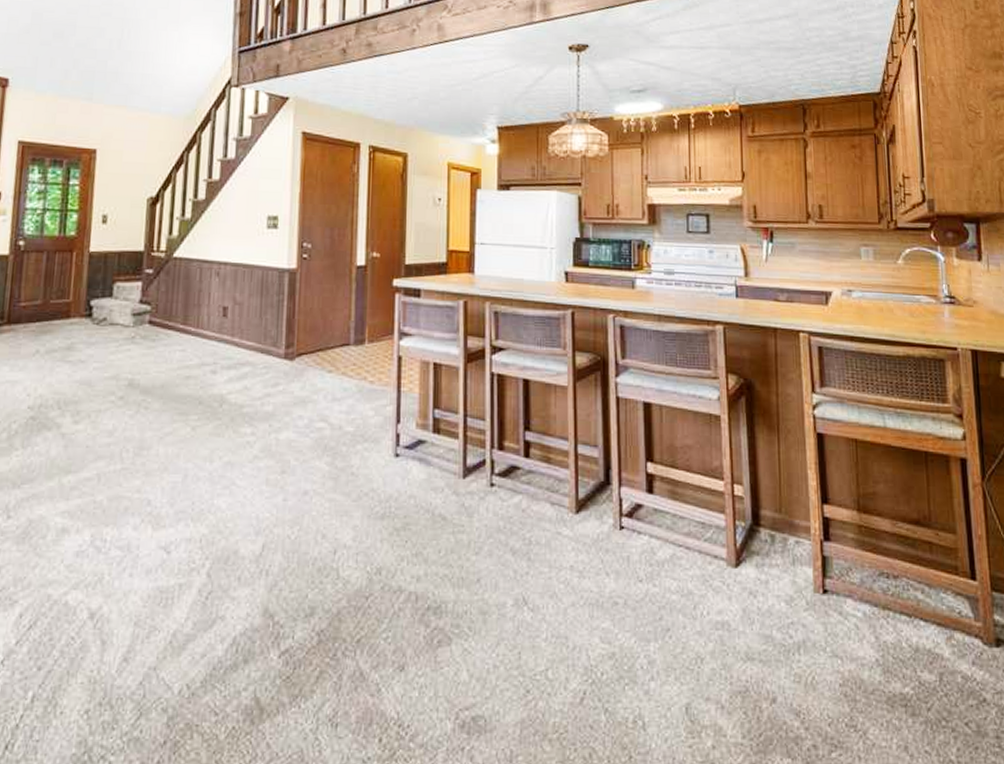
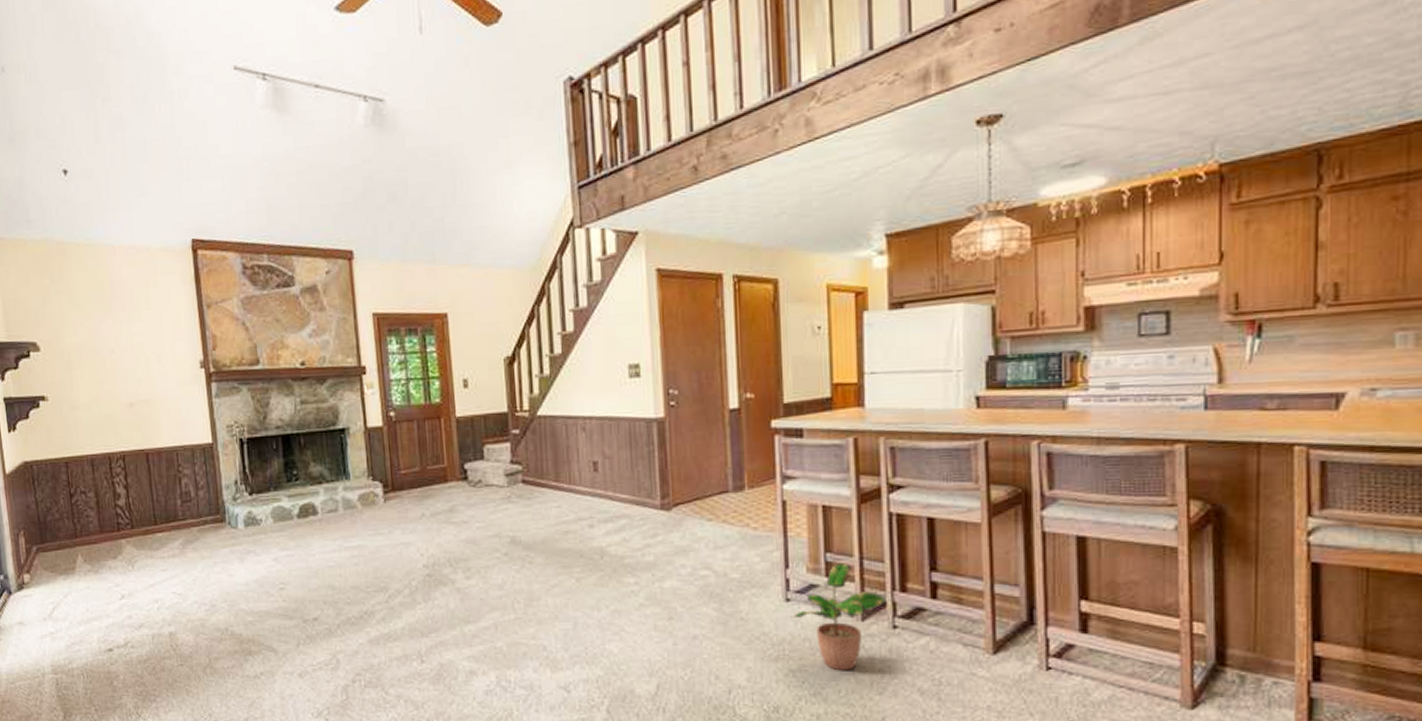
potted plant: none [399,420,486,530] -> present [791,563,886,671]

